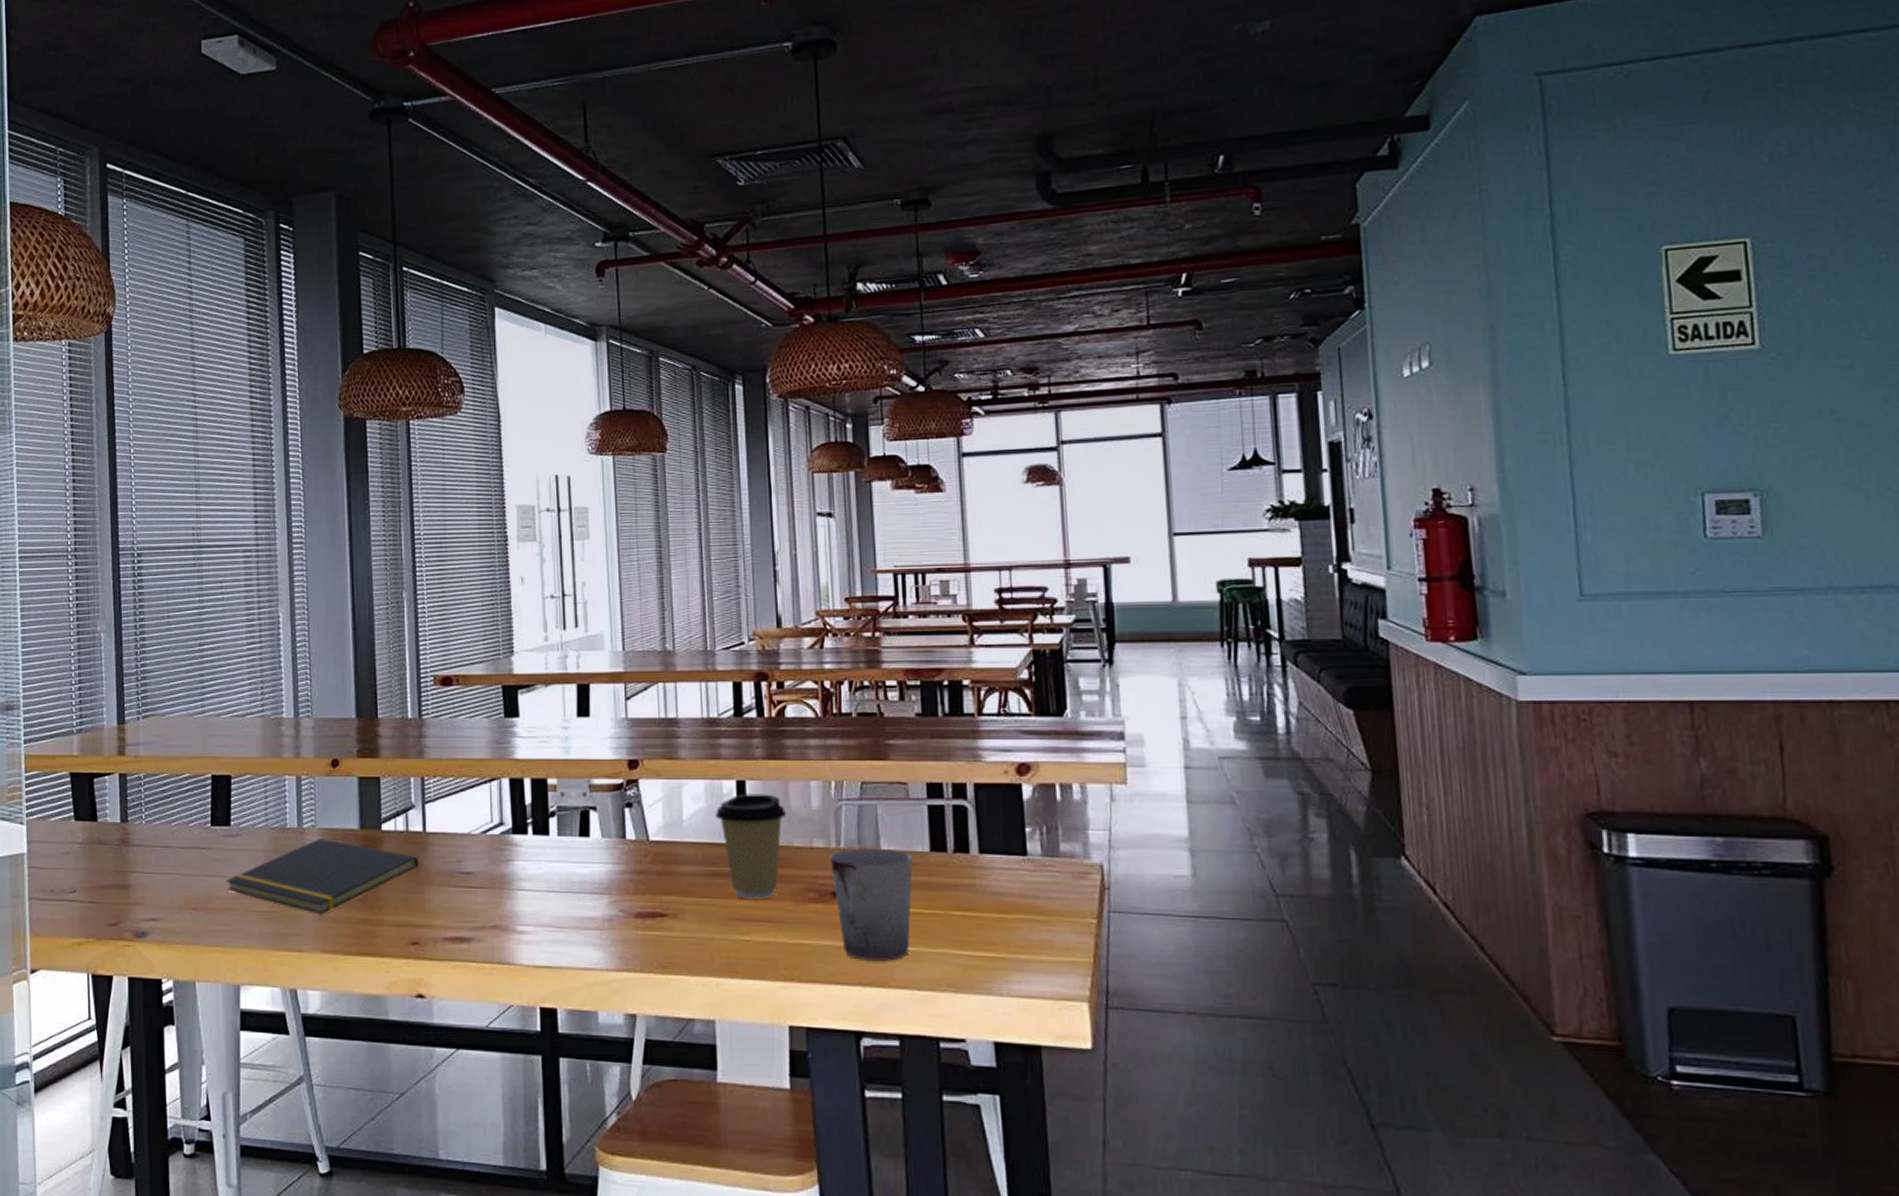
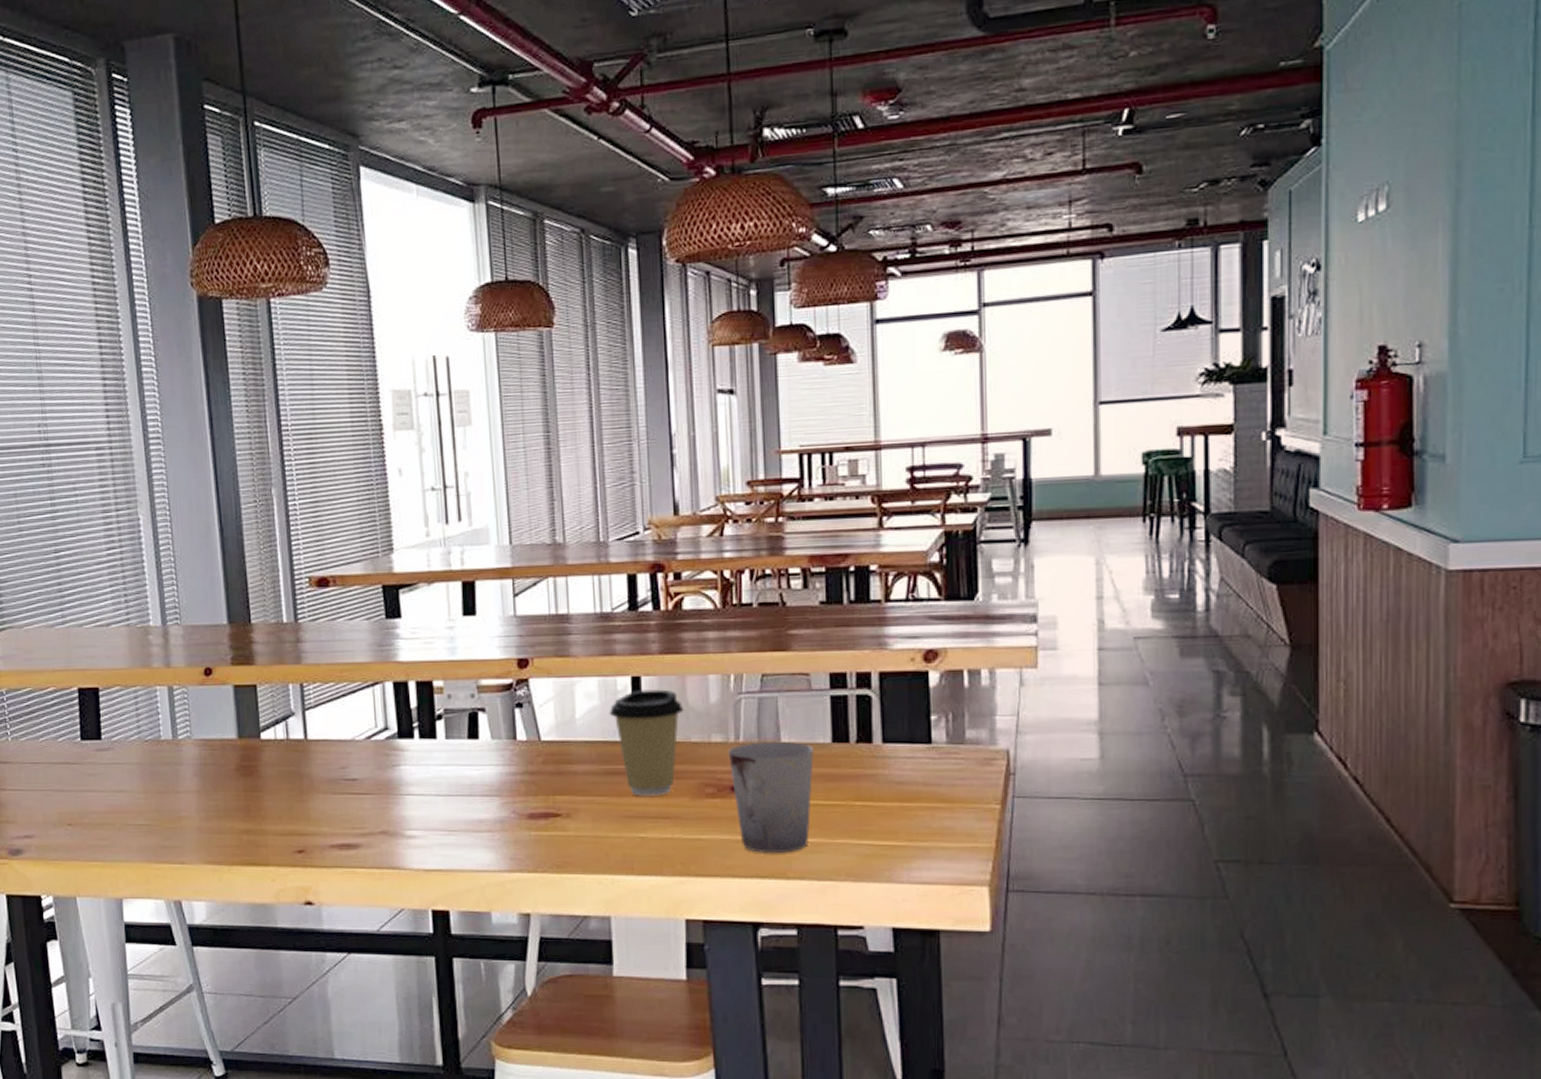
notepad: present [225,838,419,915] -> none [100,749,302,826]

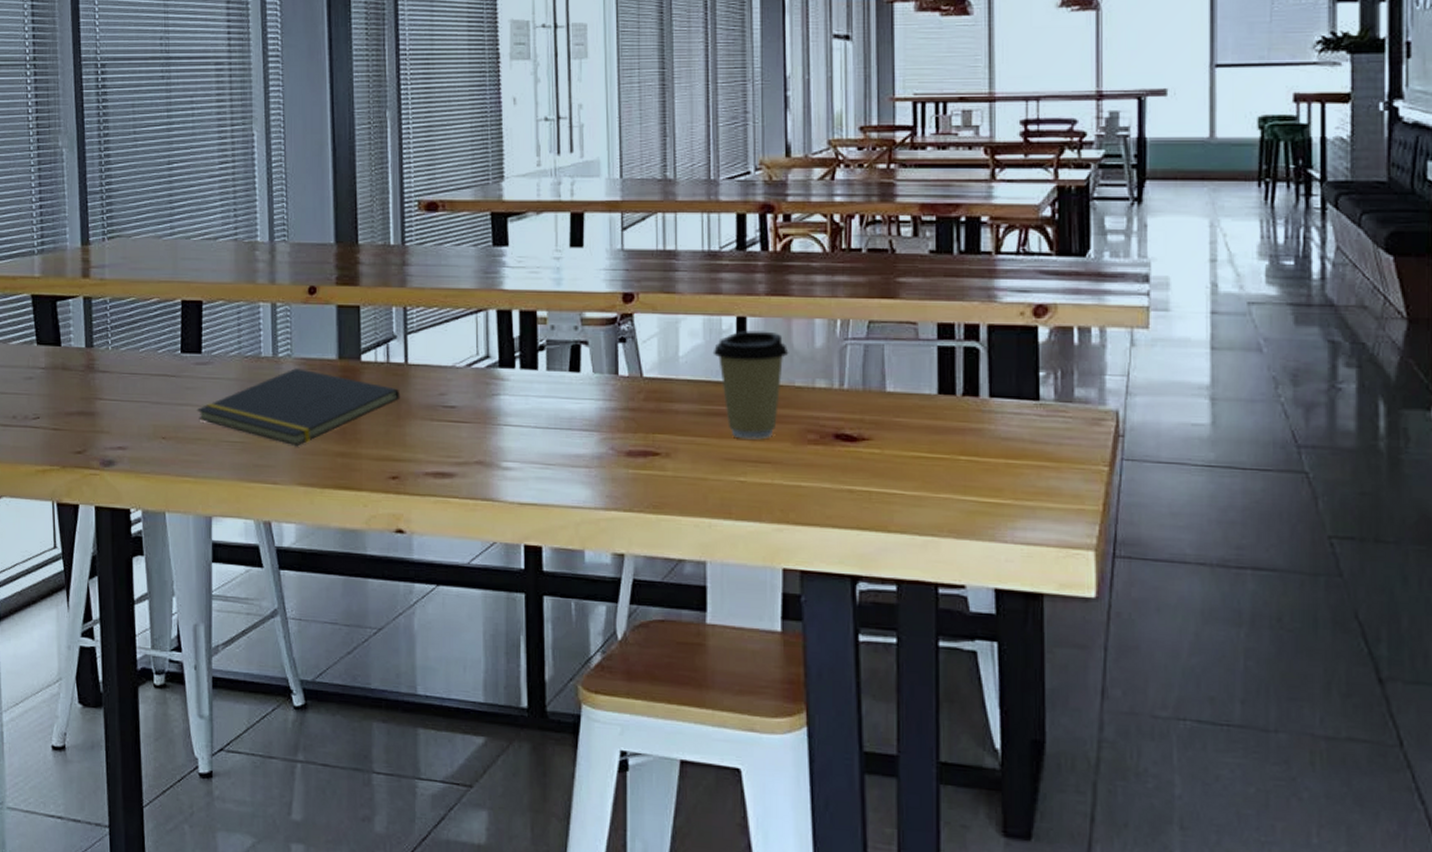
notepad: none [100,749,302,826] -> present [196,368,401,447]
cup: present [728,741,814,854] -> none [832,389,919,505]

